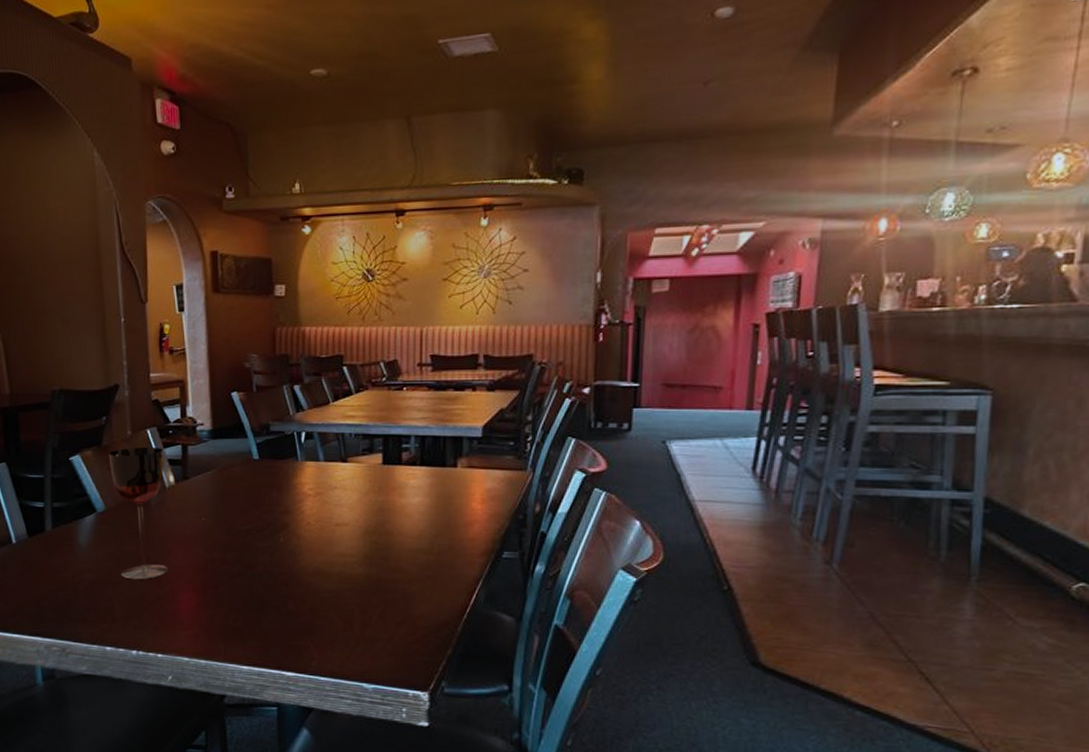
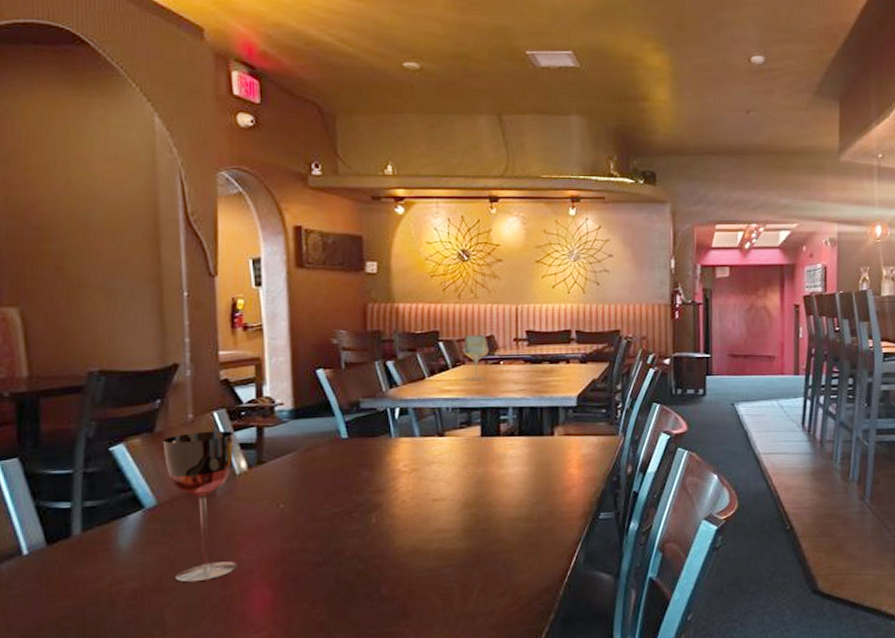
wine glass: none [366,360,392,408] -> present [462,335,489,382]

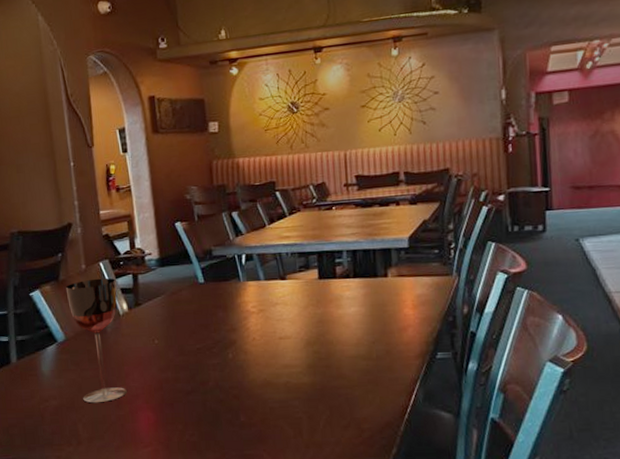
wine glass: present [462,335,489,382] -> none [297,183,322,228]

